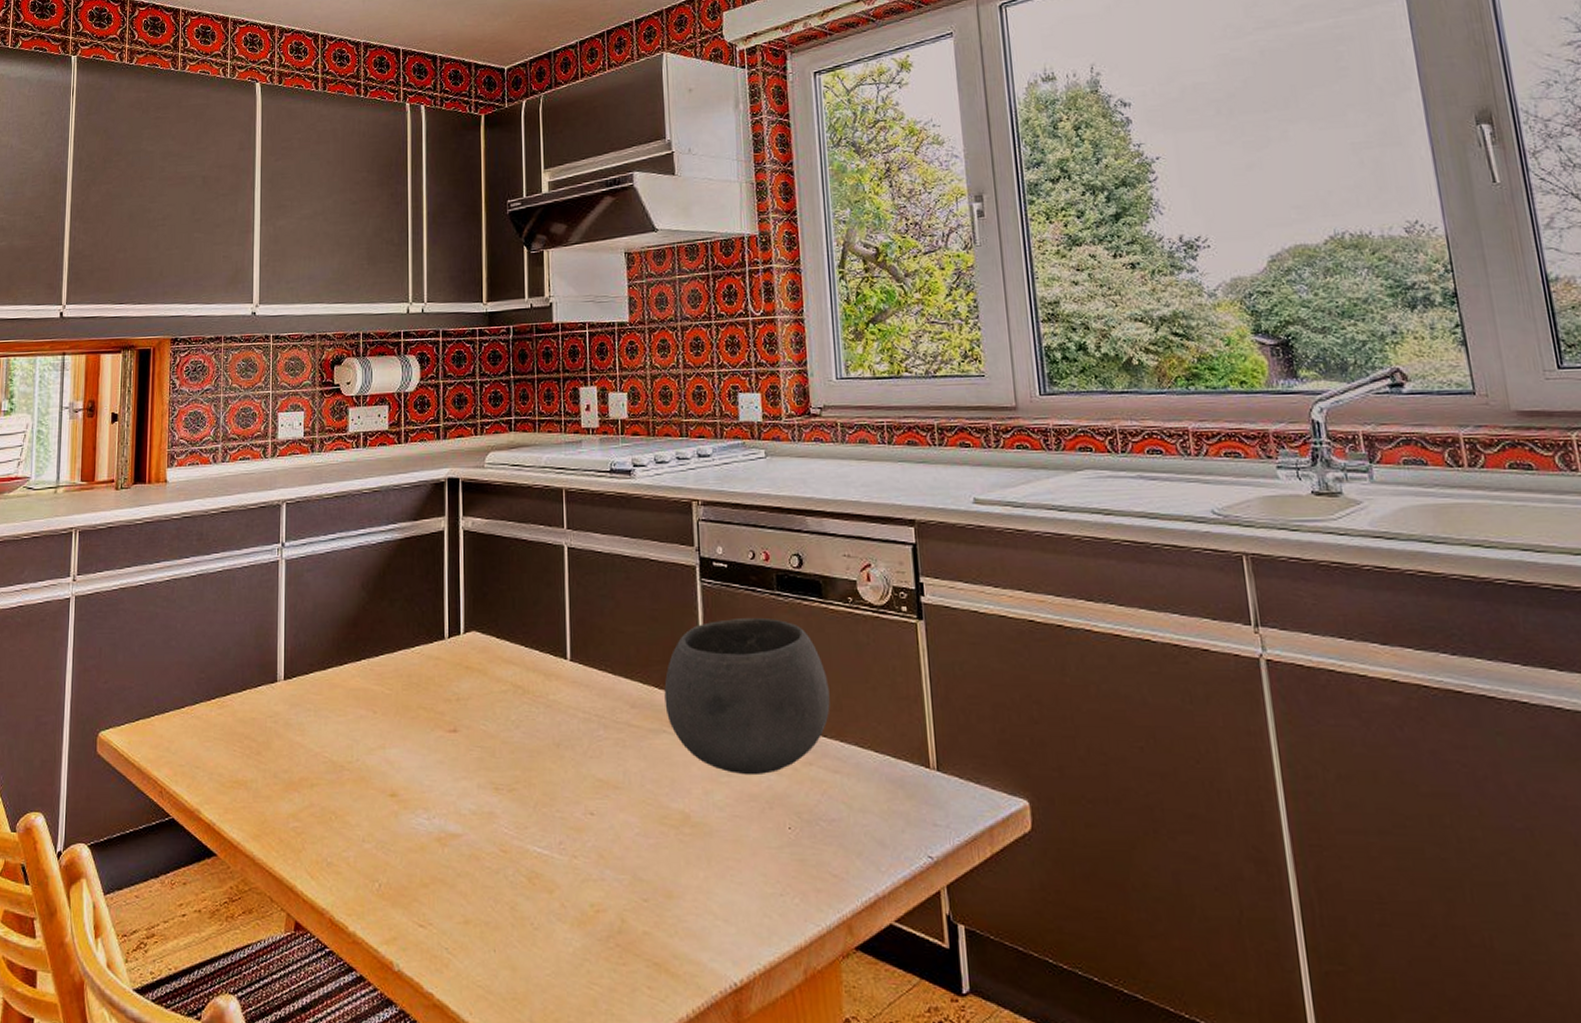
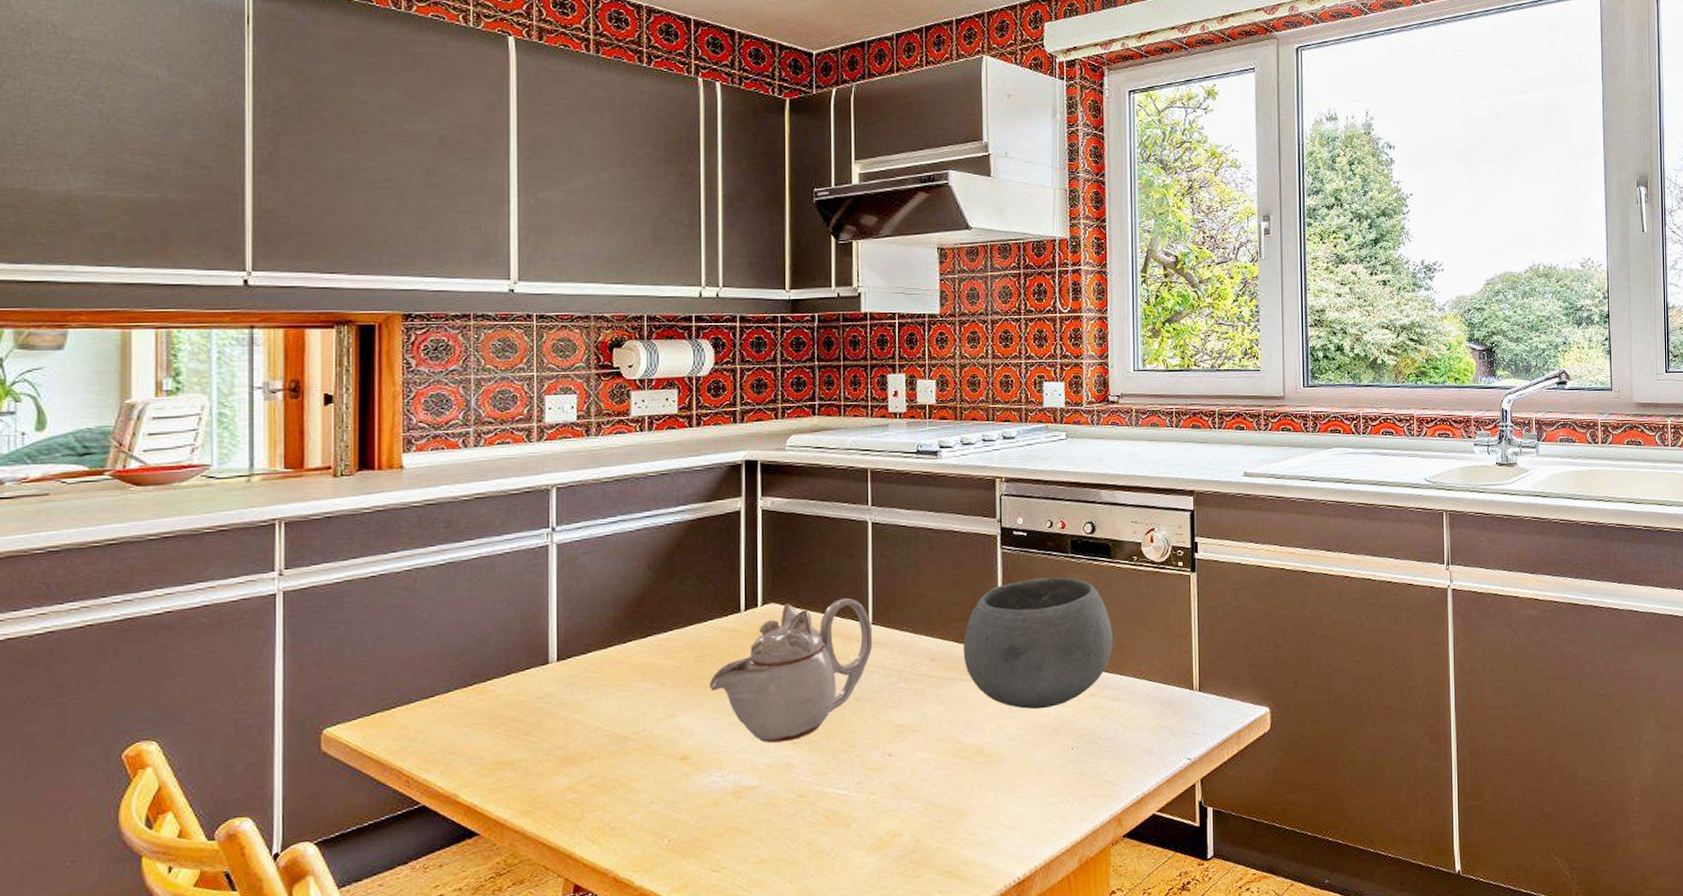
teapot: none [417,629,572,787] -> present [710,597,873,743]

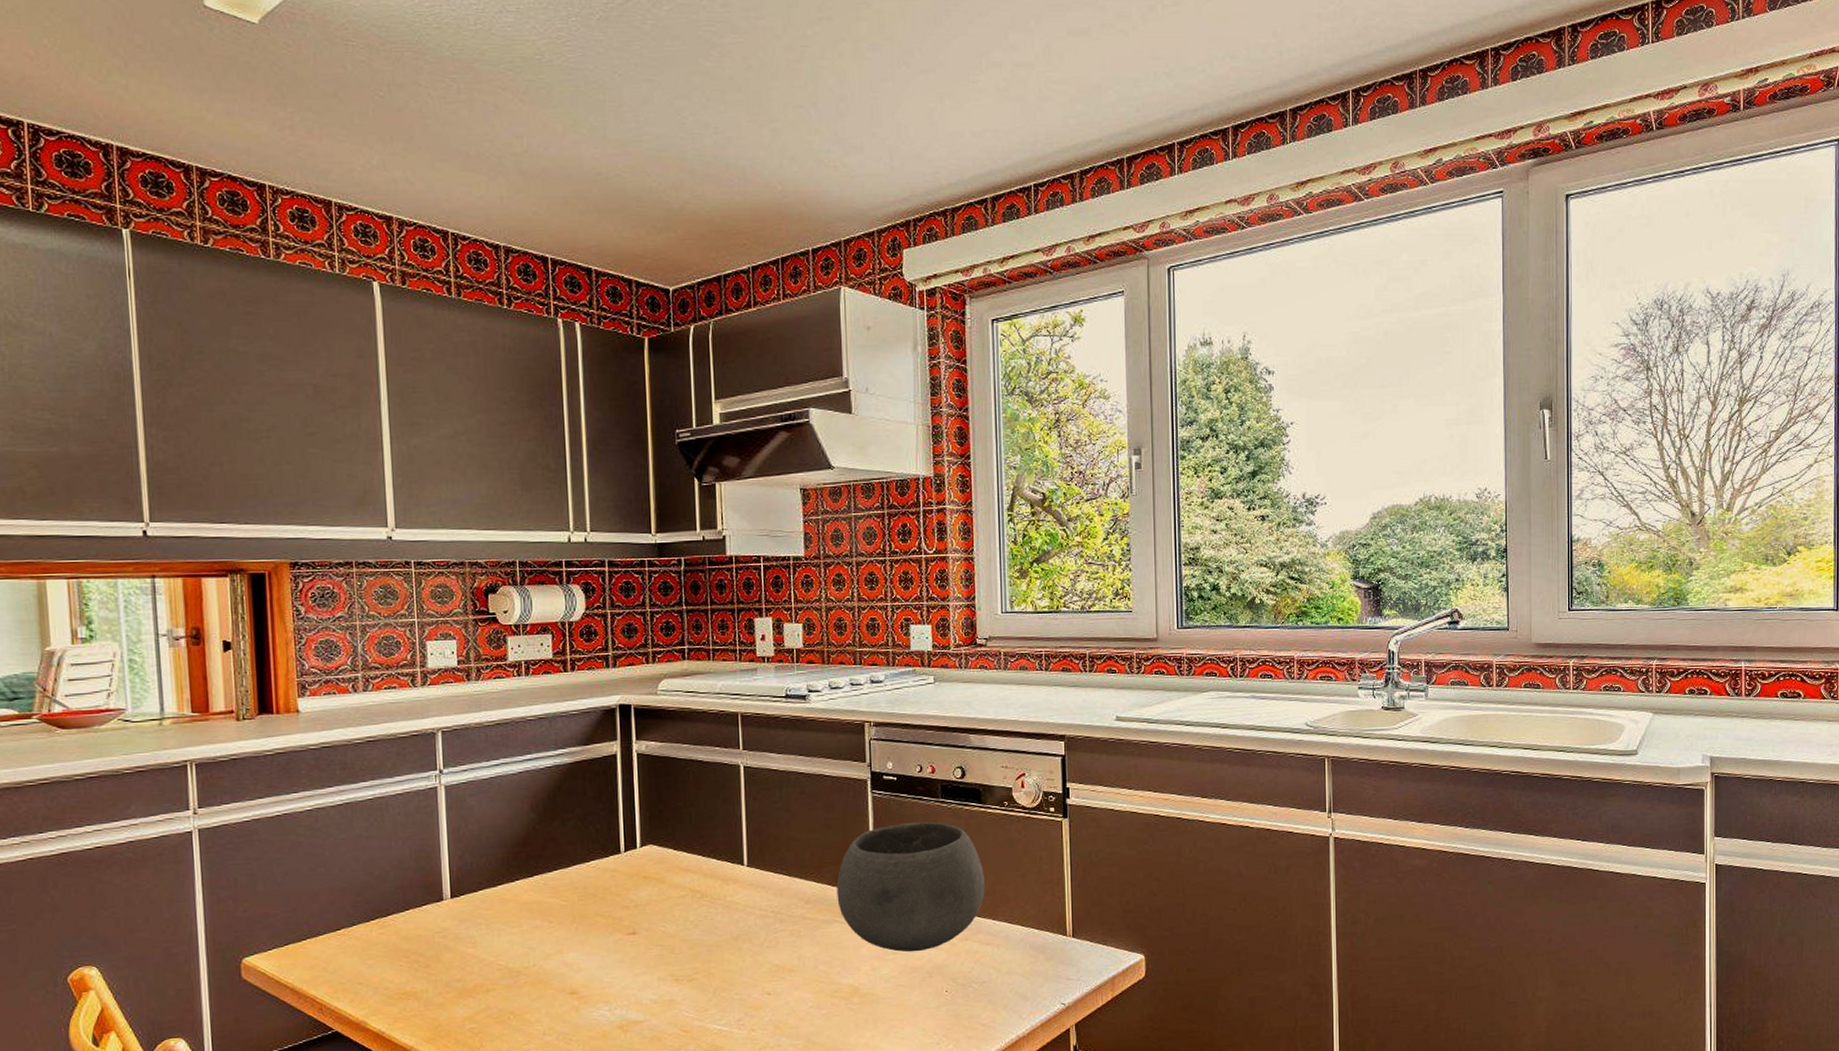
teapot: present [710,597,873,743] -> none [594,840,749,980]

